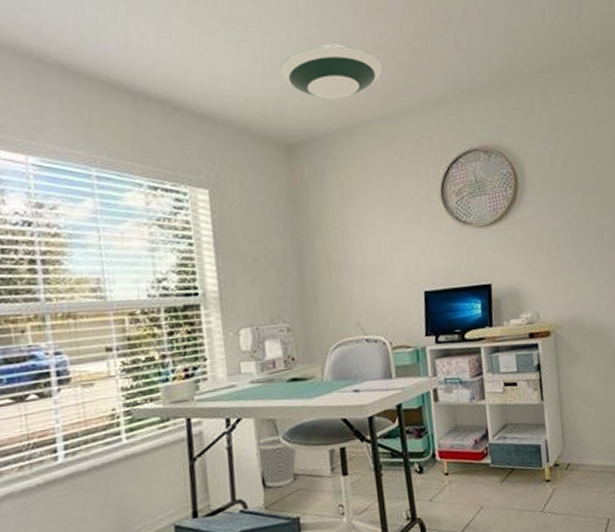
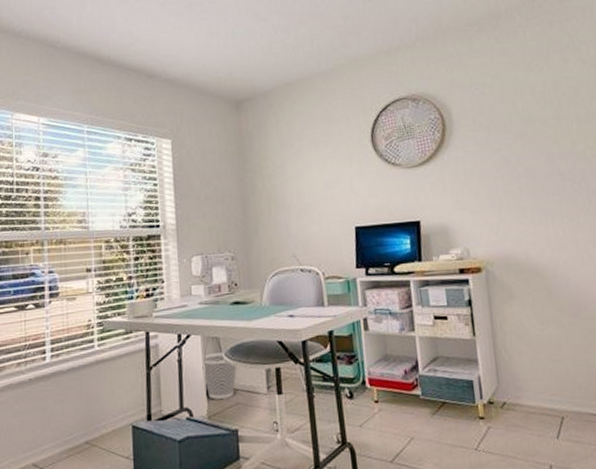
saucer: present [280,45,383,100] -> none [231,16,318,62]

